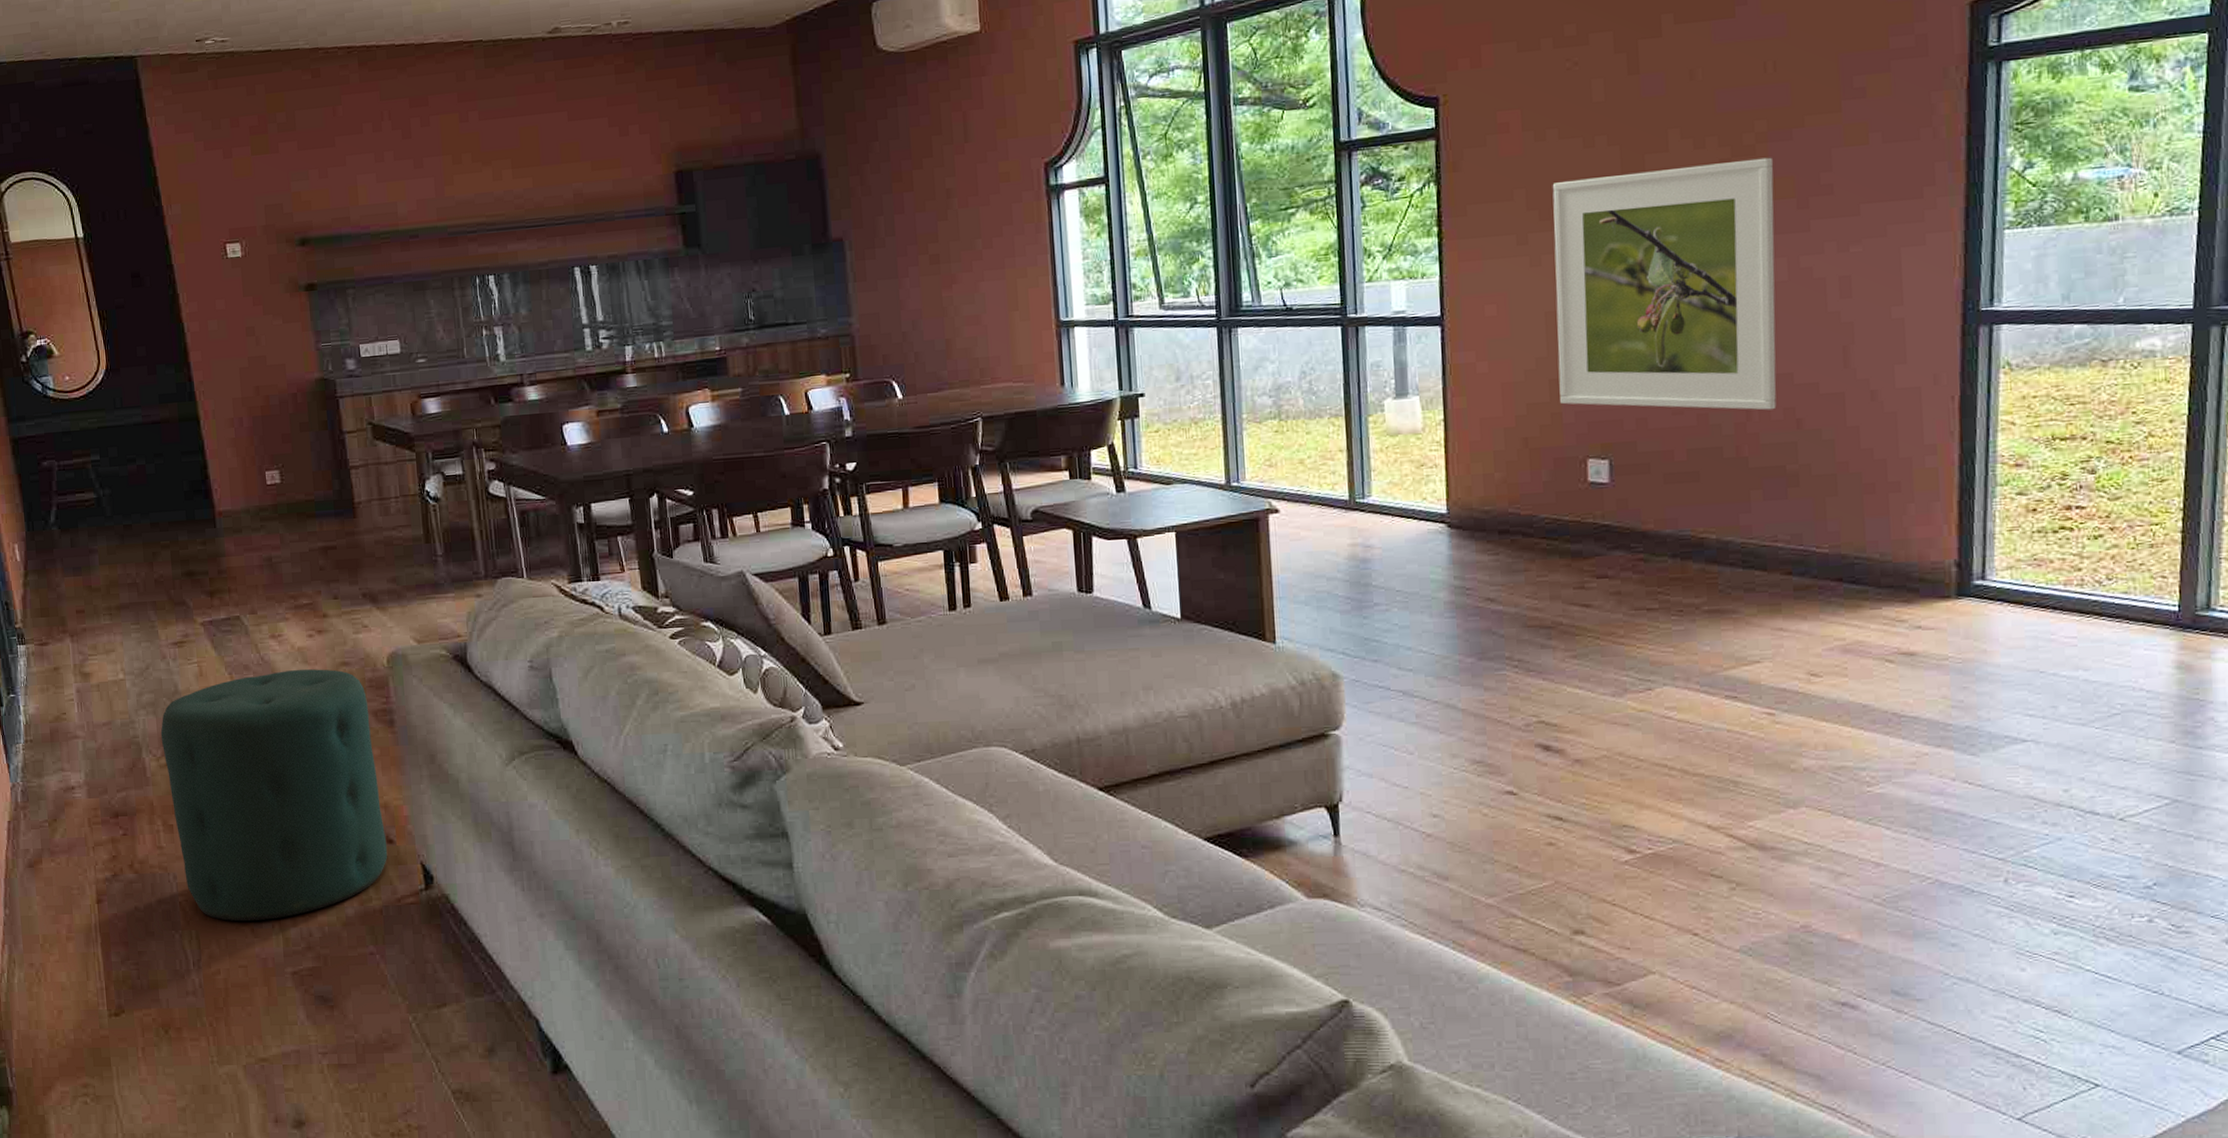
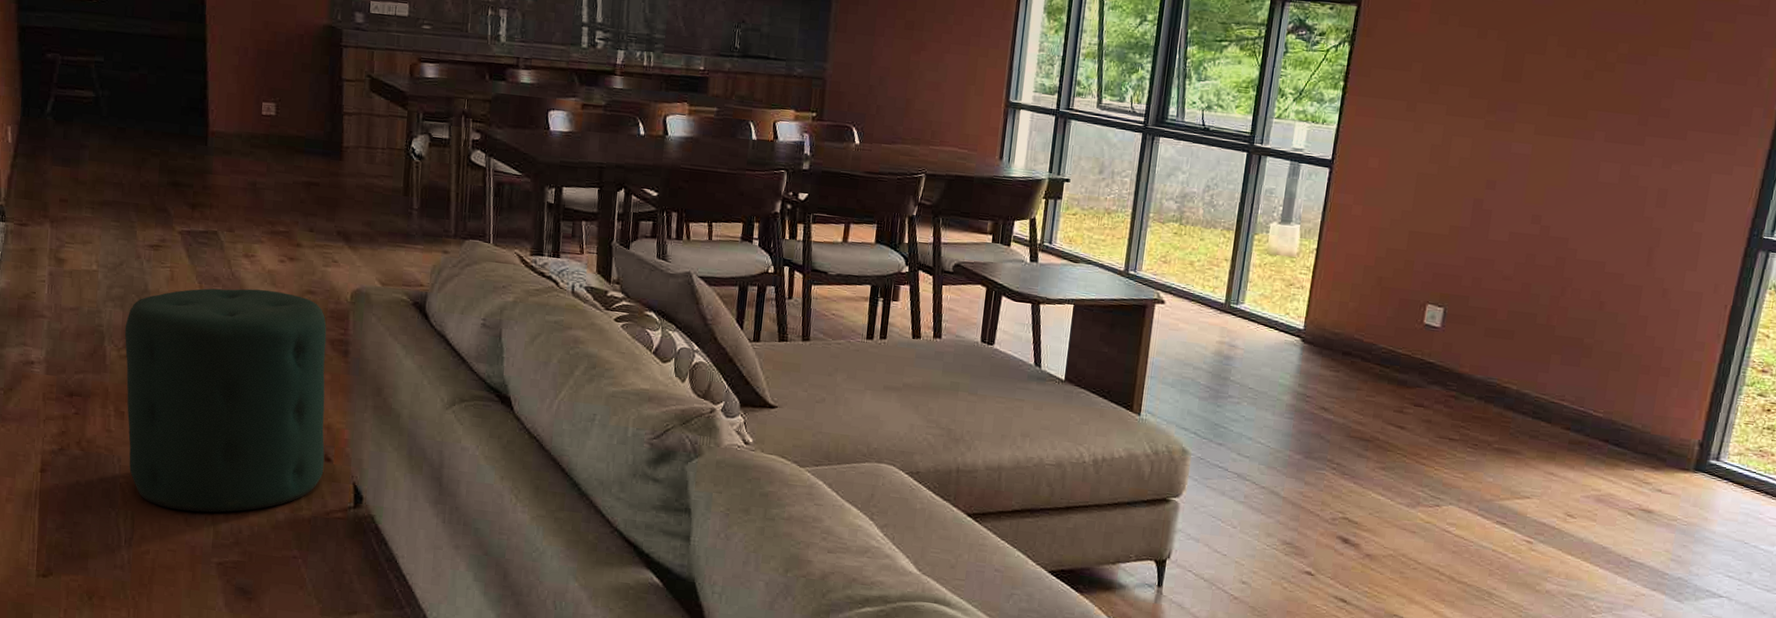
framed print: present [1552,157,1777,410] -> none [1414,63,1628,290]

